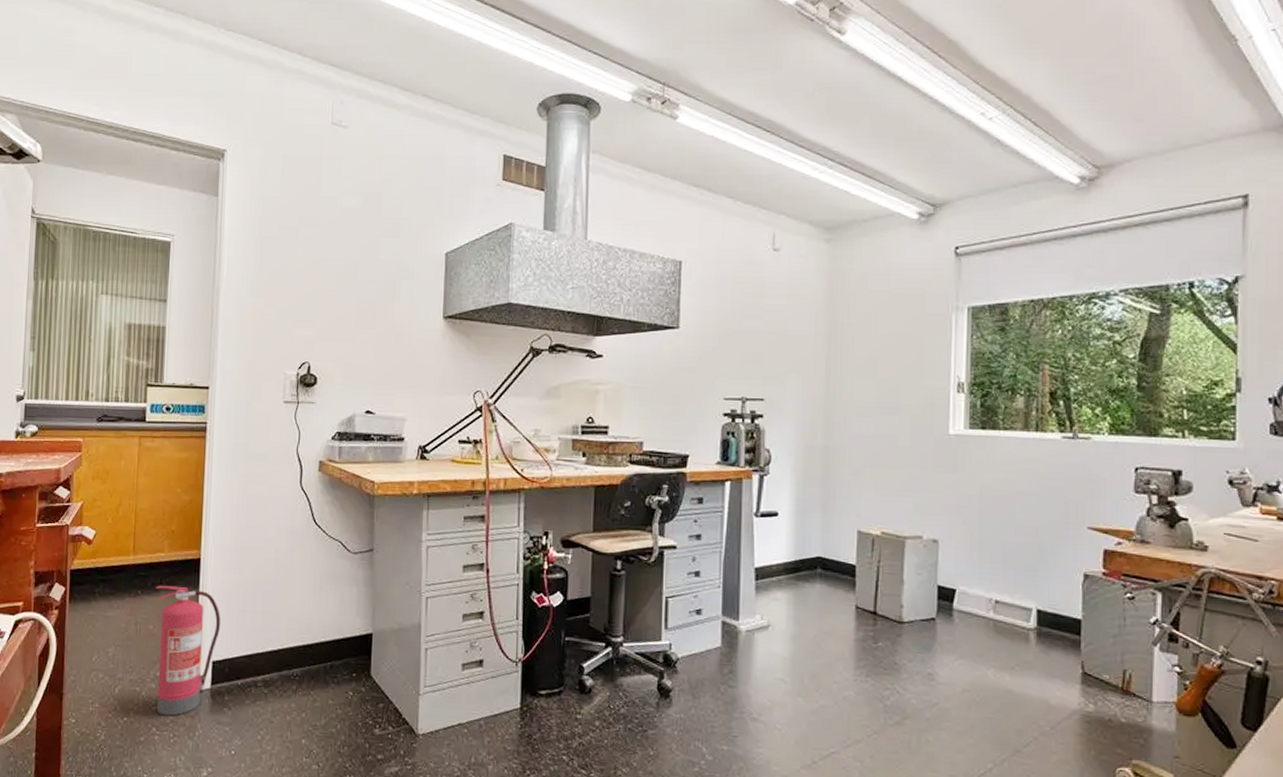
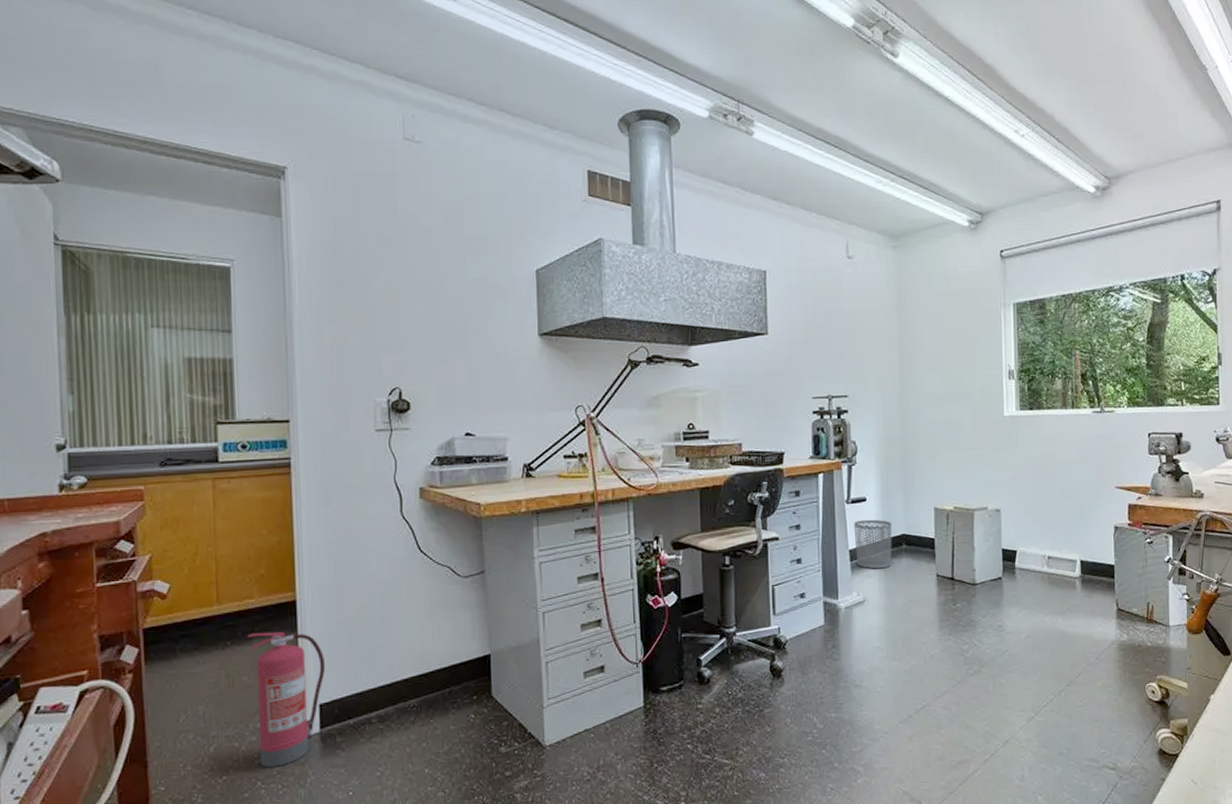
waste bin: none [761,536,806,593] -> present [853,519,892,569]

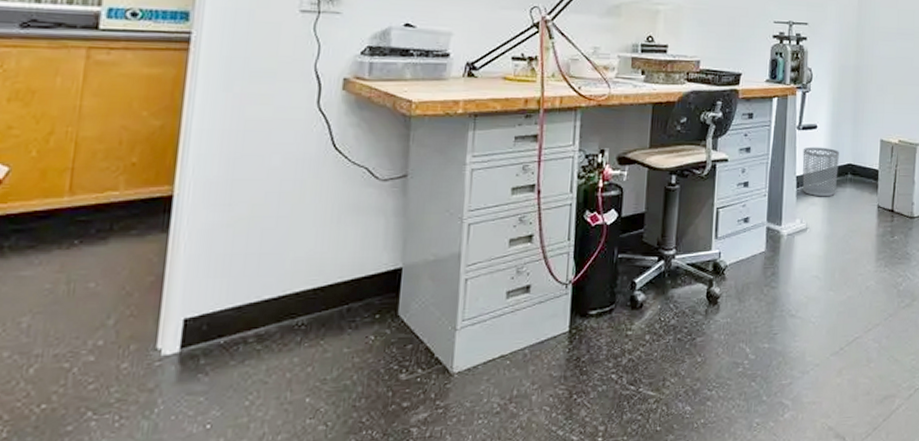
fire extinguisher: present [247,631,325,768] -> none [94,231,199,394]

